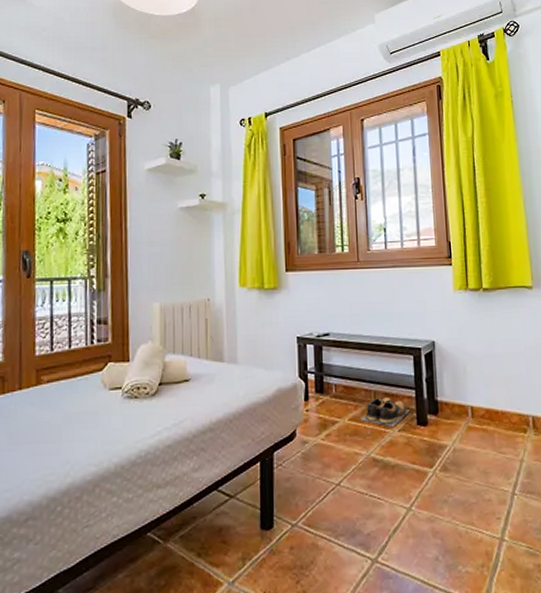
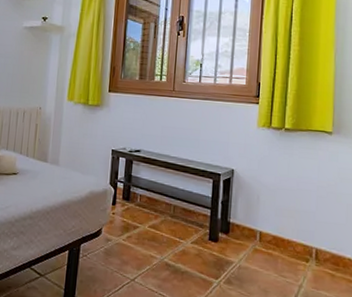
shoes: present [360,397,410,427] -> none [158,211,204,239]

